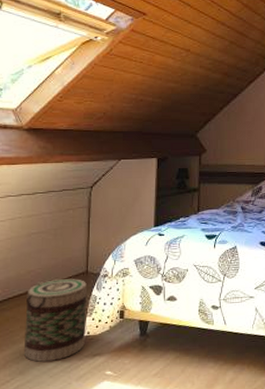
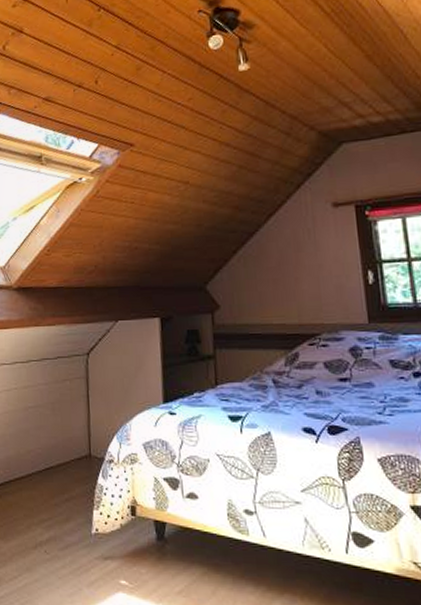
basket: present [24,279,87,362] -> none [28,462,94,560]

